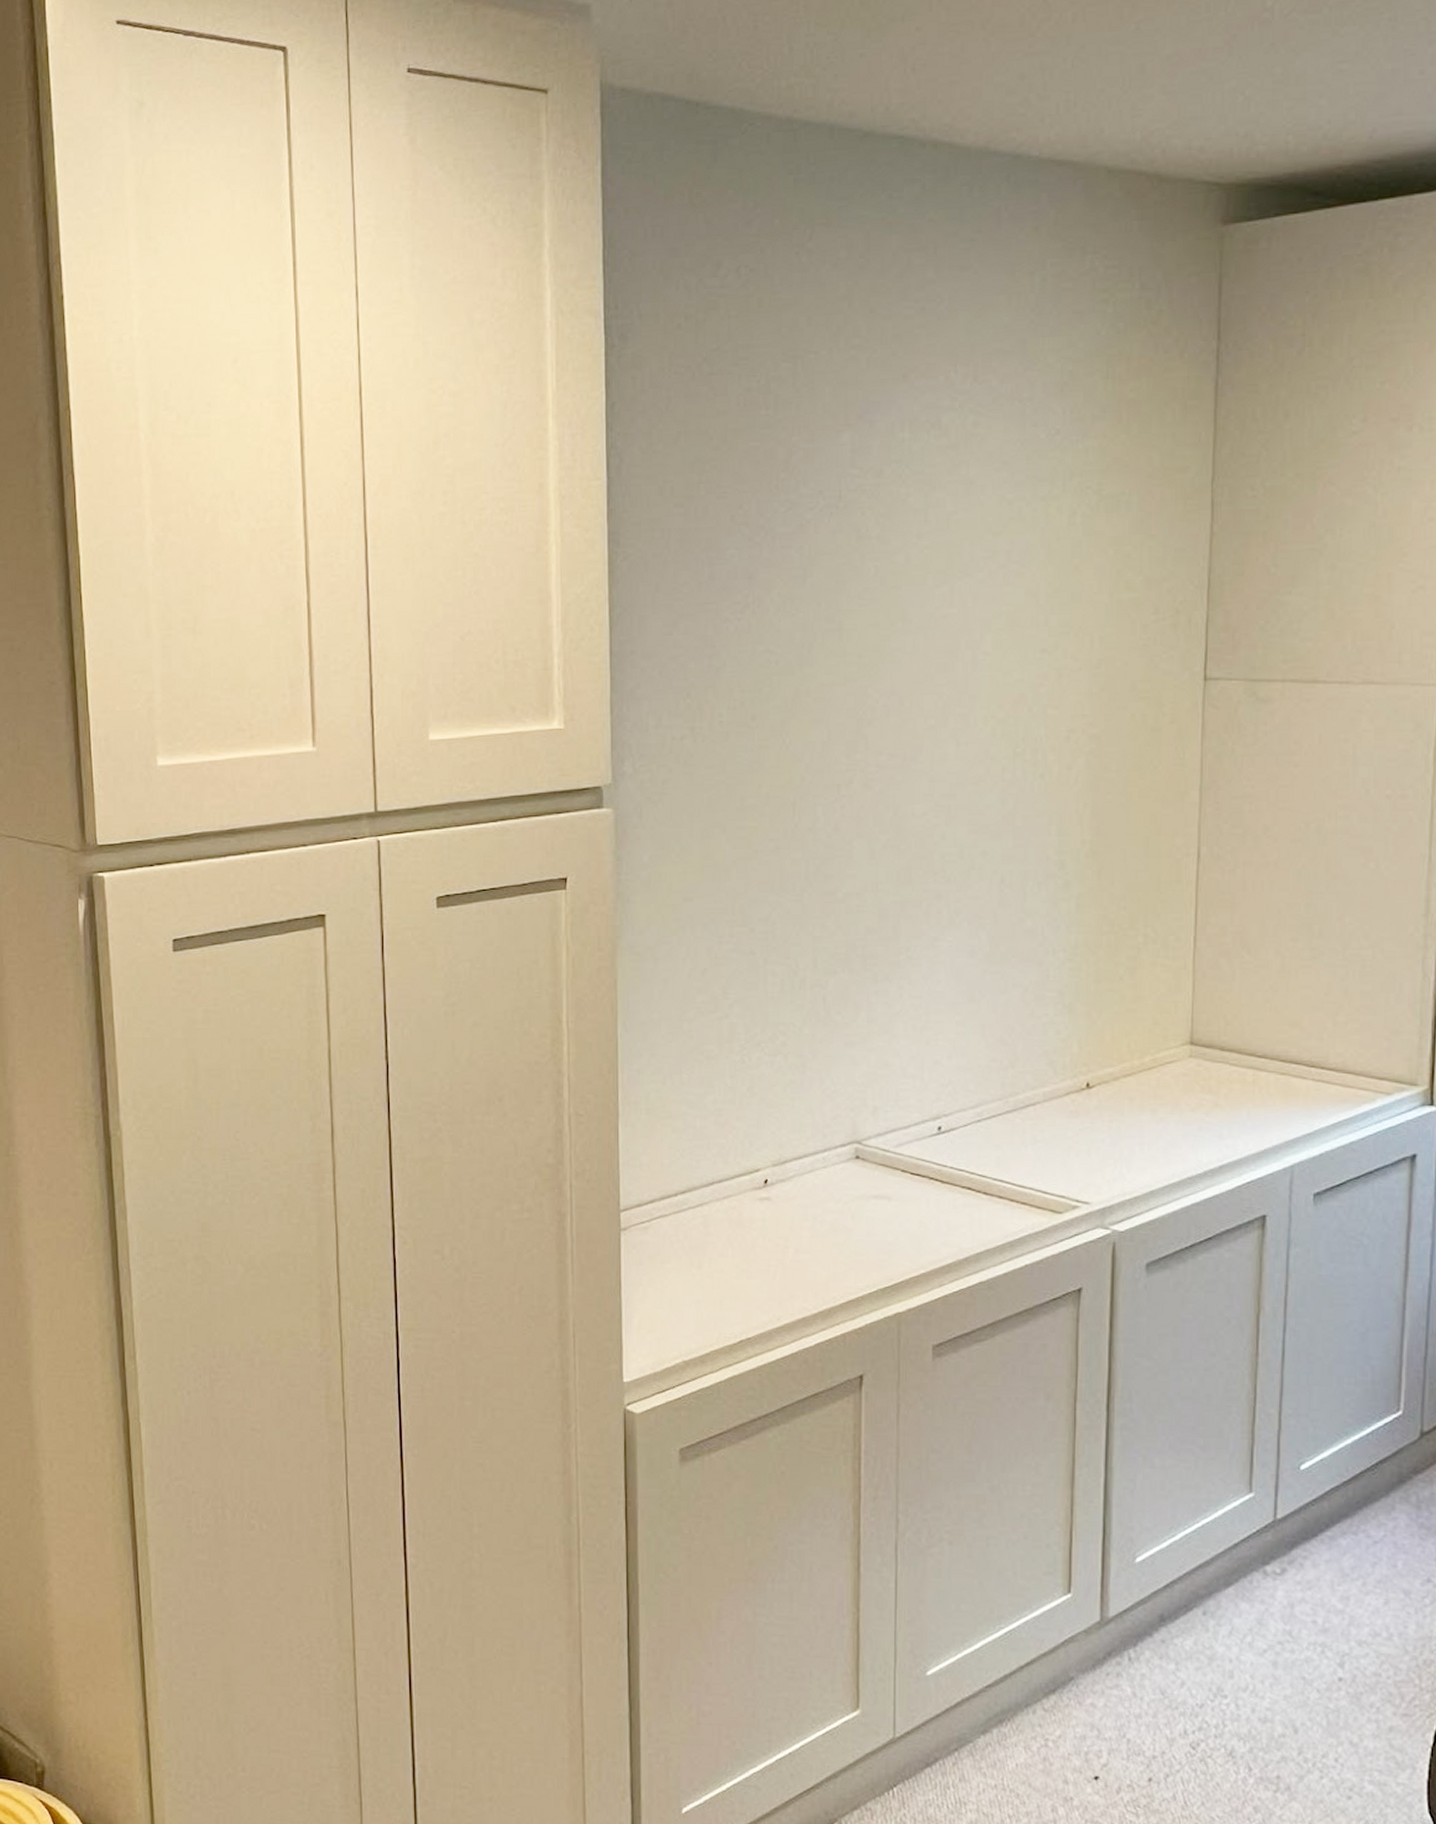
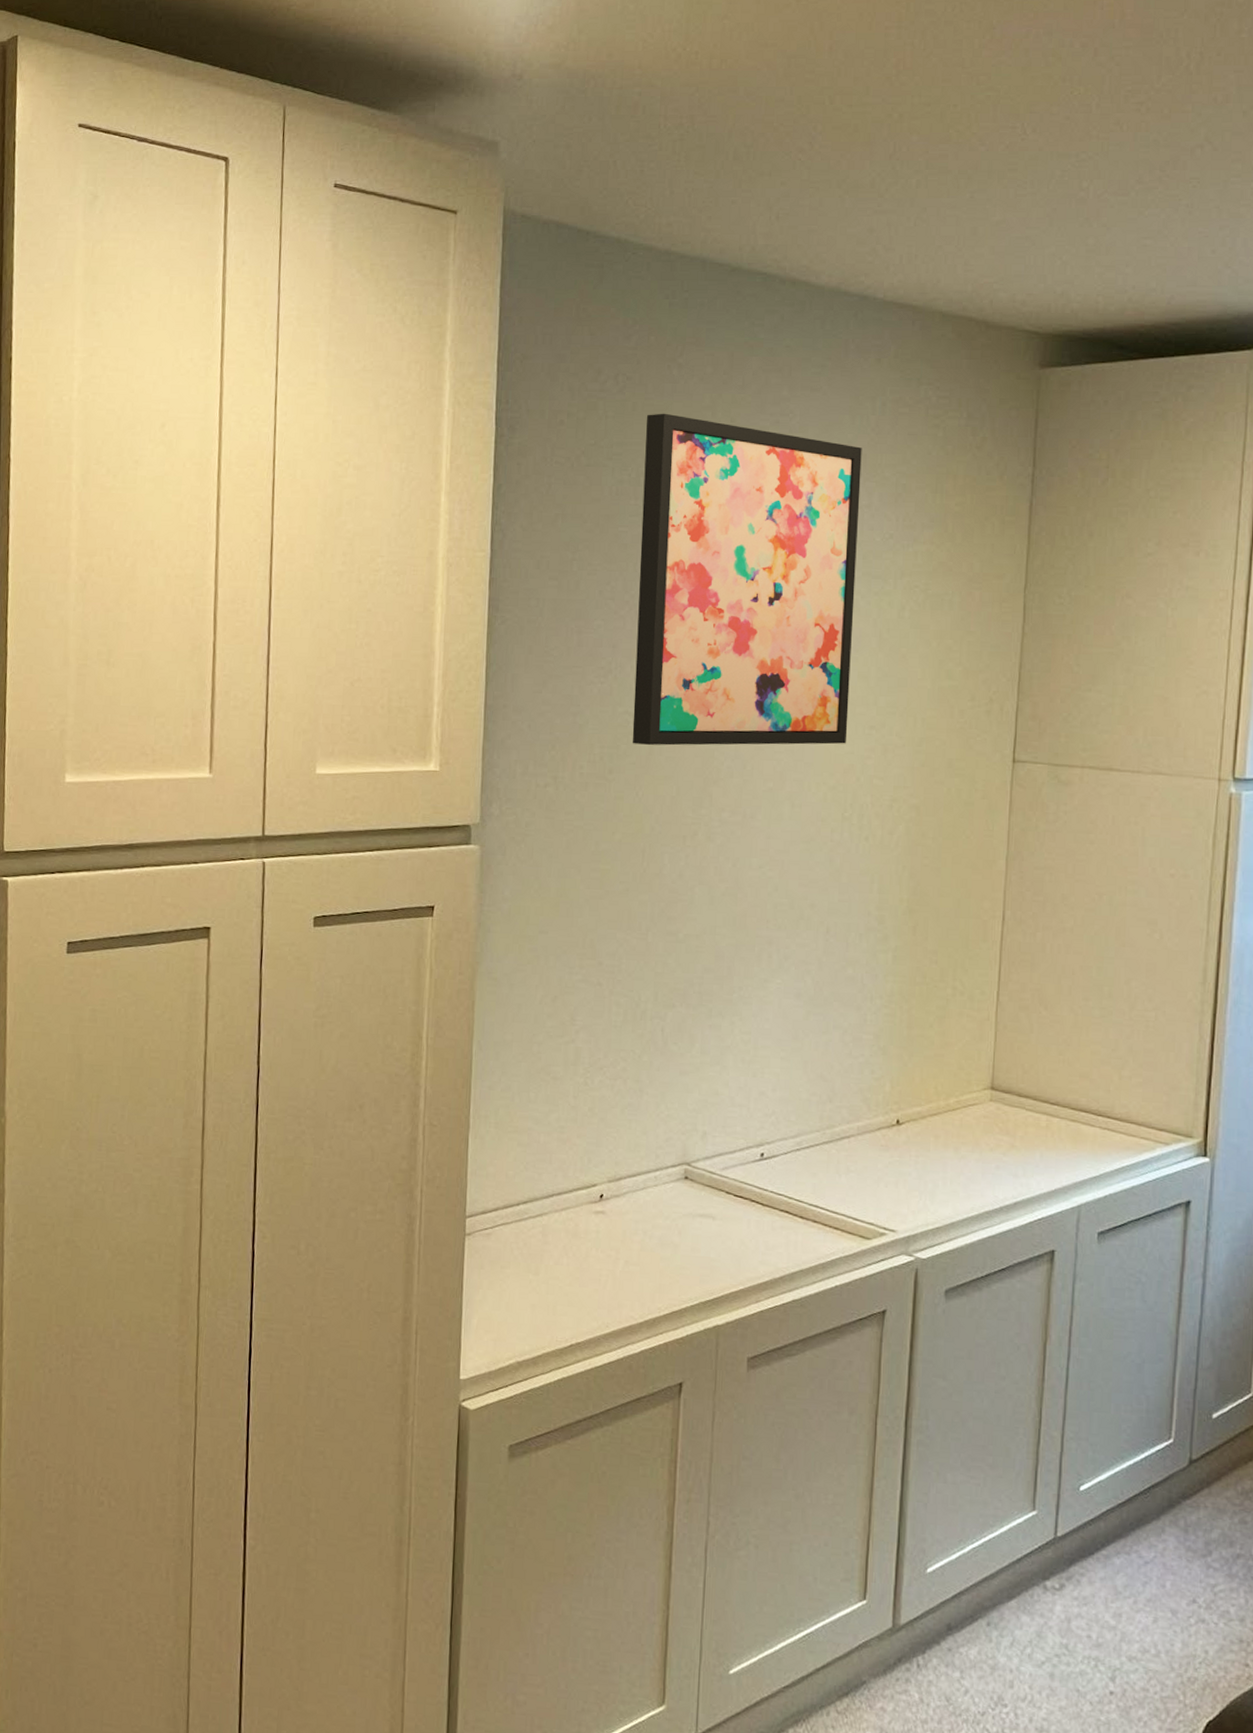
wall art: none [774,307,1021,686] -> present [632,413,862,746]

